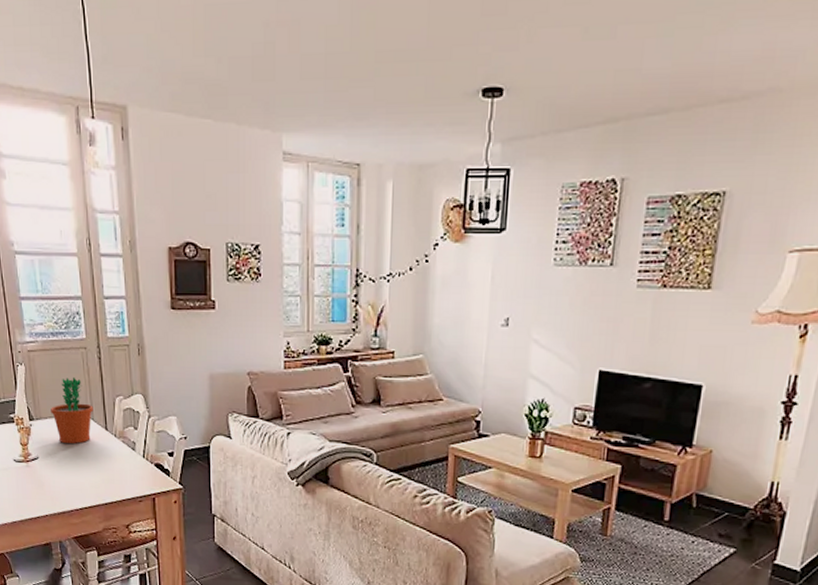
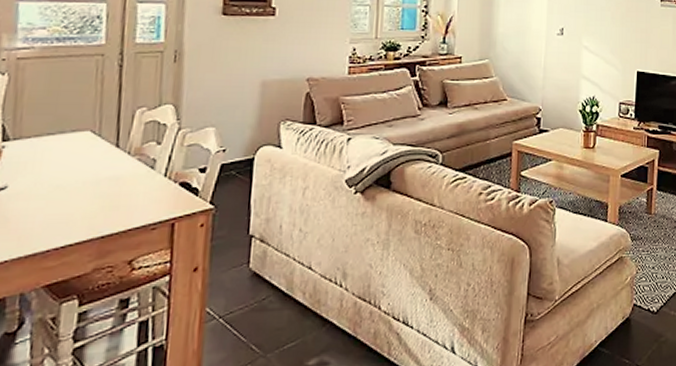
flower pot: present [51,376,93,444] -> none [38,87,103,167]

